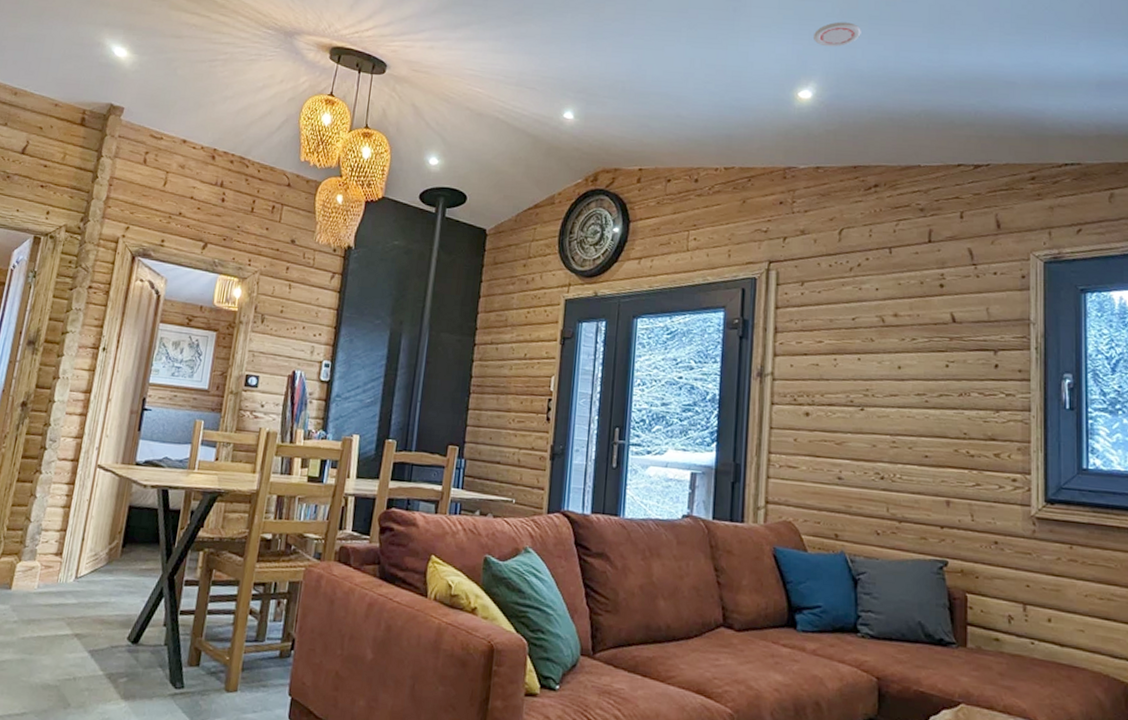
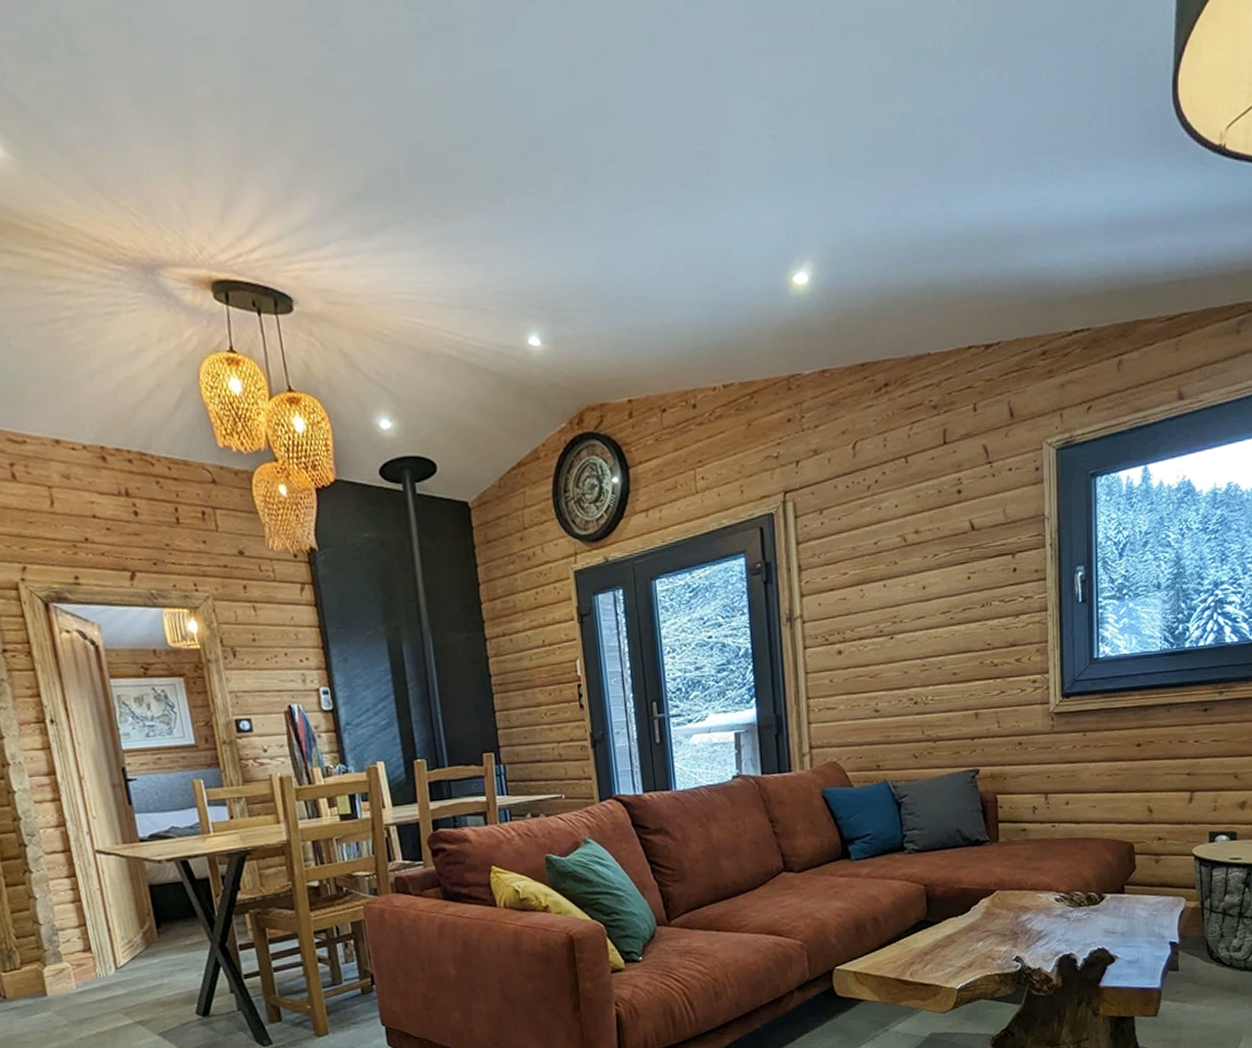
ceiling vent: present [813,22,861,47] -> none [801,174,855,211]

